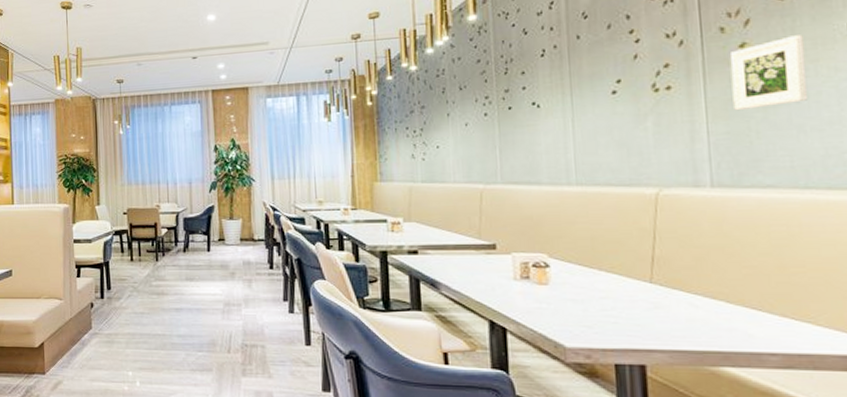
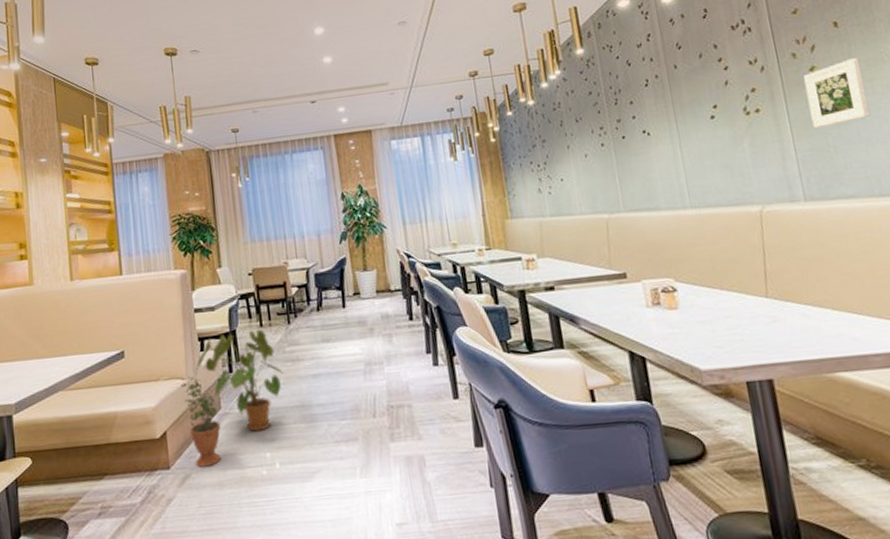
potted plant: none [58,298,91,377] -> present [180,376,221,467]
house plant: none [72,263,149,352] -> present [195,329,284,432]

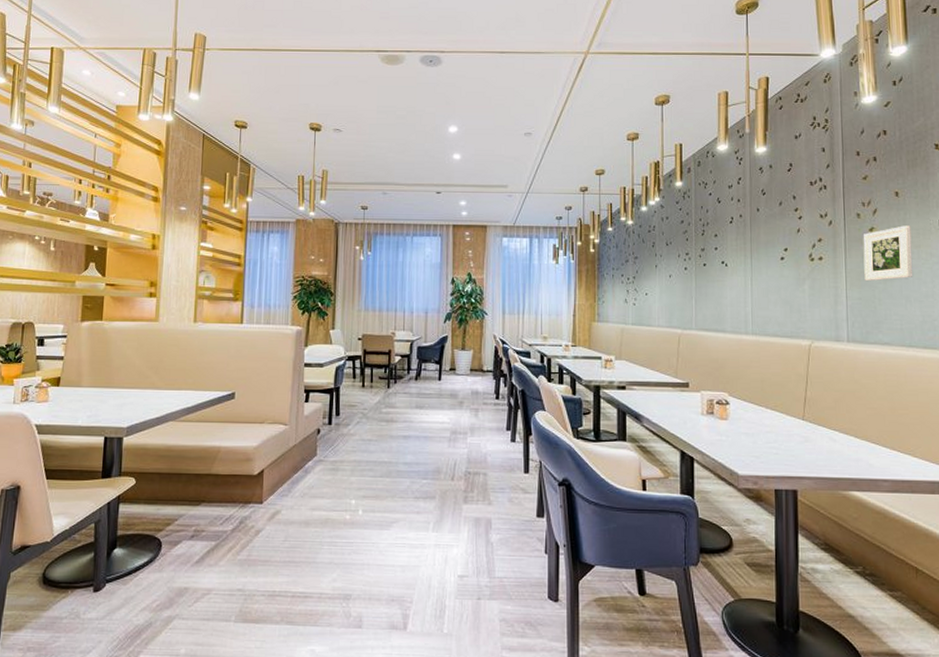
potted plant: present [180,376,221,467] -> none [282,423,314,506]
house plant: present [195,329,284,432] -> none [298,389,377,480]

